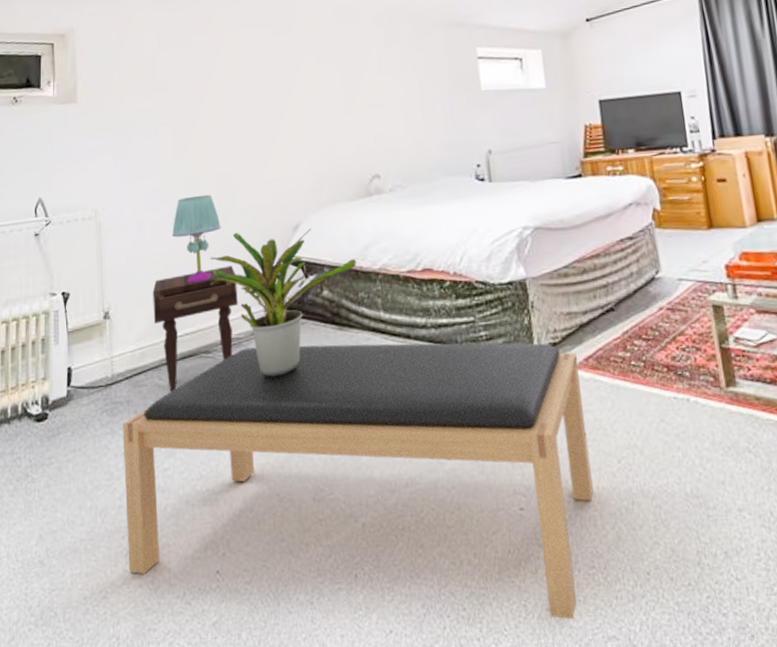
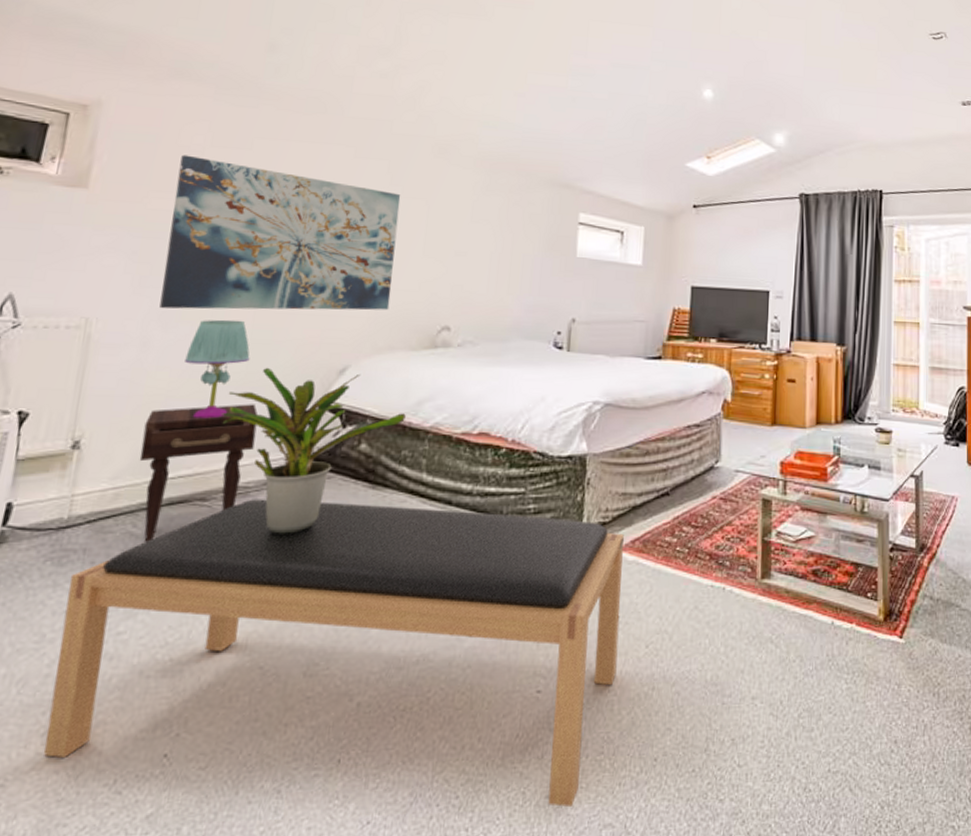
wall art: none [139,60,325,194] -> present [159,155,401,311]

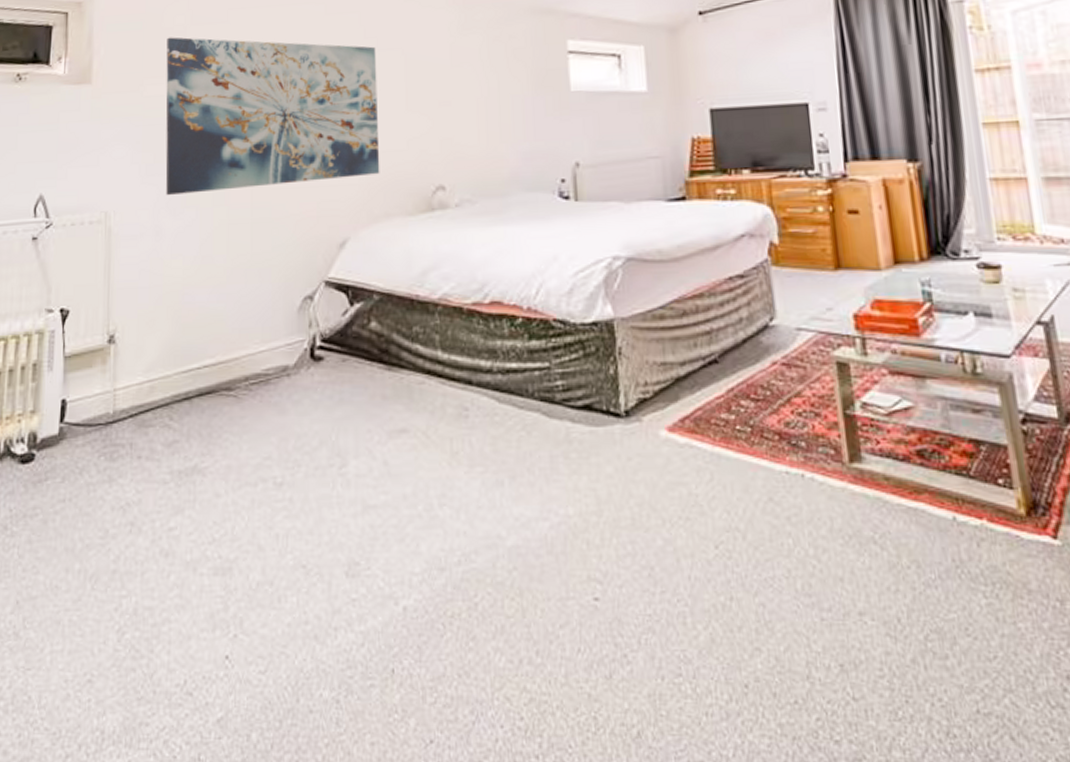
bench: present [44,499,625,807] -> none [120,386,684,737]
nightstand: present [139,404,258,543] -> none [167,286,269,436]
table lamp: present [185,319,250,419] -> none [195,200,253,305]
potted plant: present [220,367,406,534] -> none [233,245,412,423]

